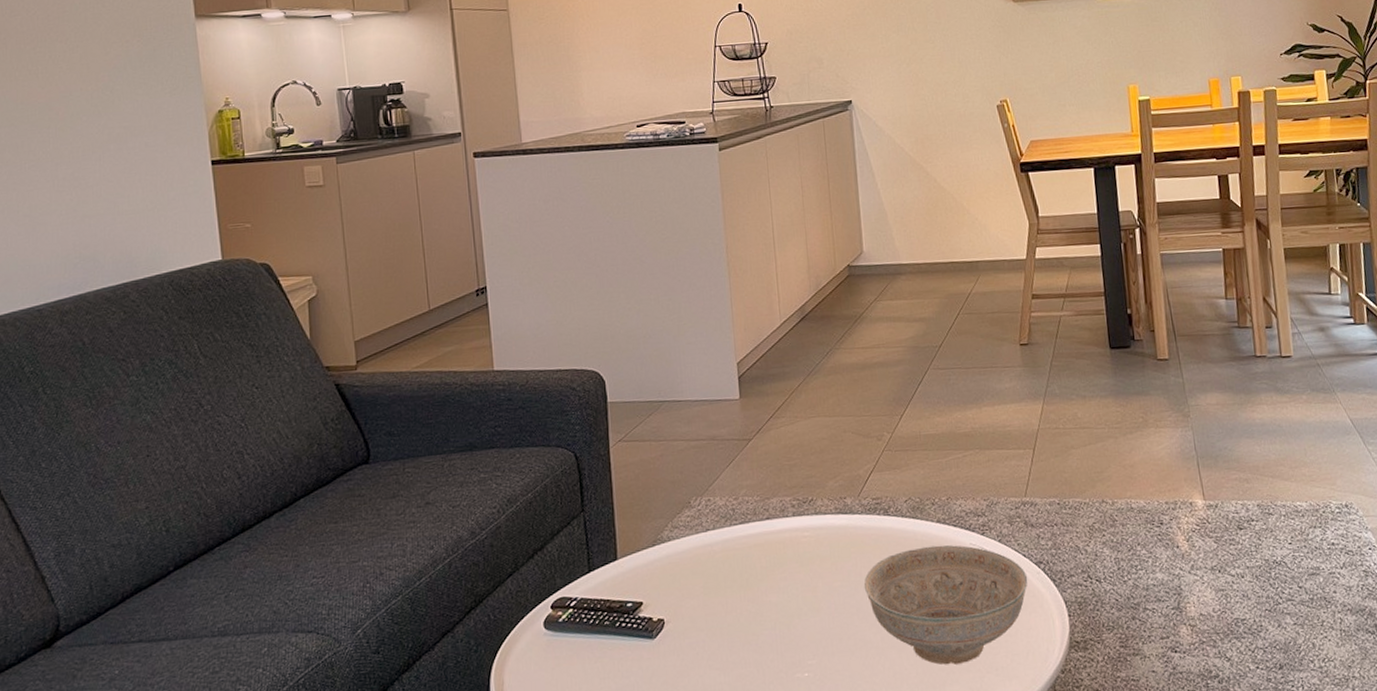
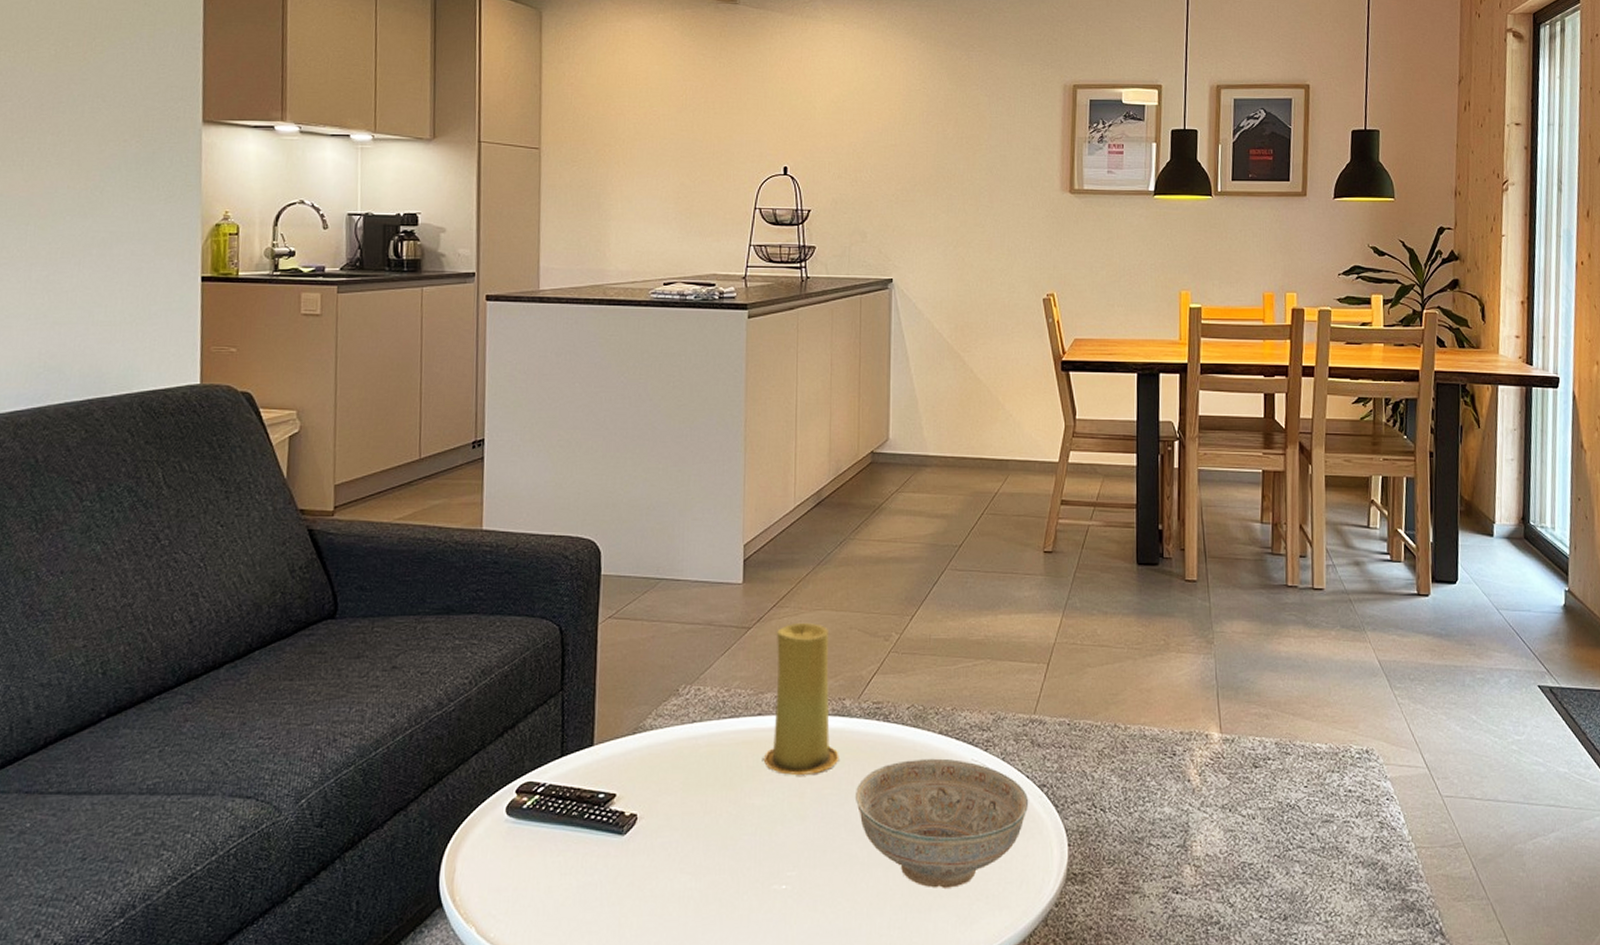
candle: none [775,430,846,572] -> present [763,623,839,775]

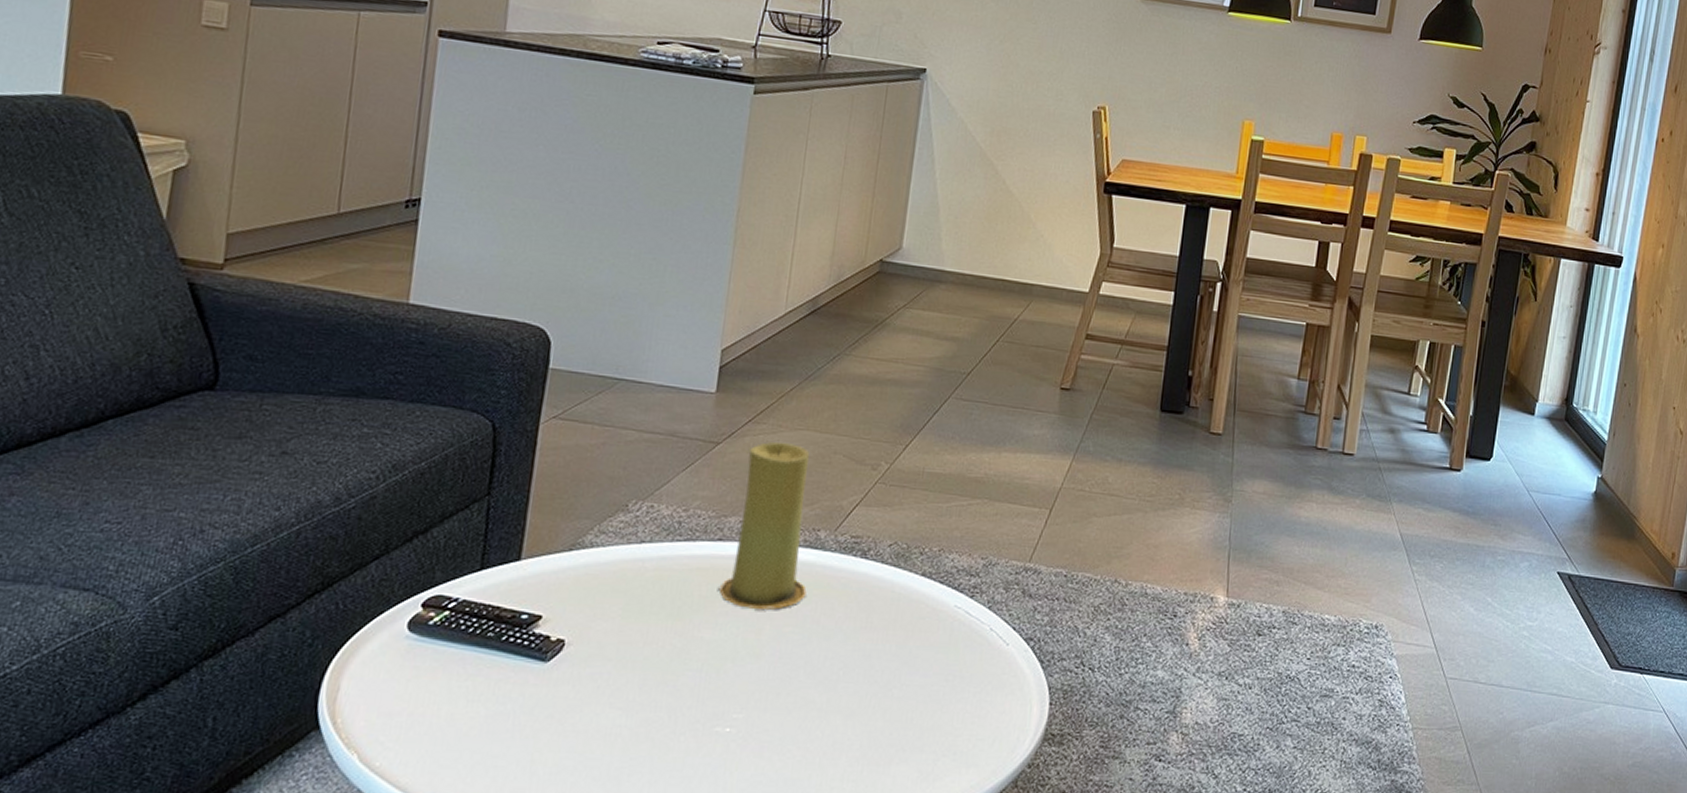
decorative bowl: present [854,758,1029,888] -> none [819,601,1013,742]

